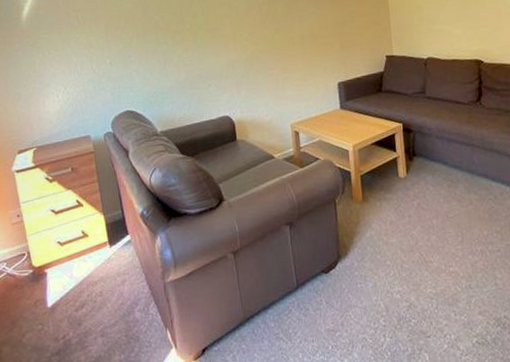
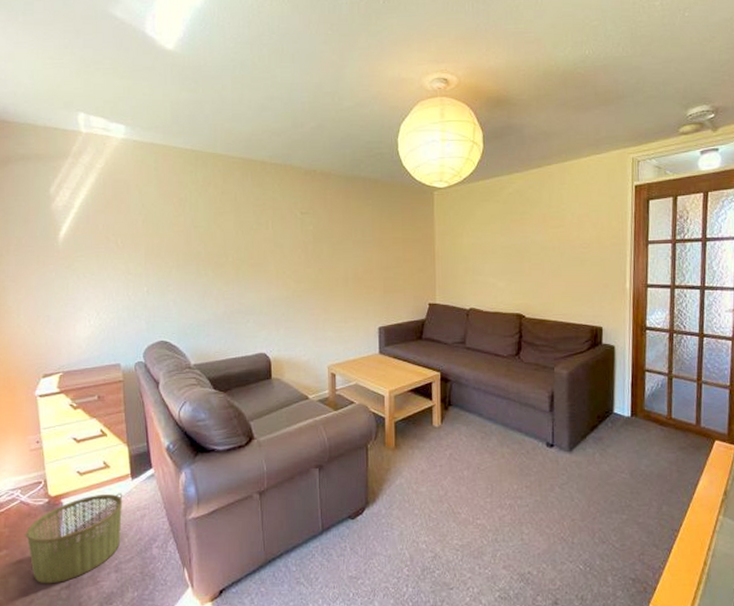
basket: none [13,260,104,352] -> present [25,493,123,584]

